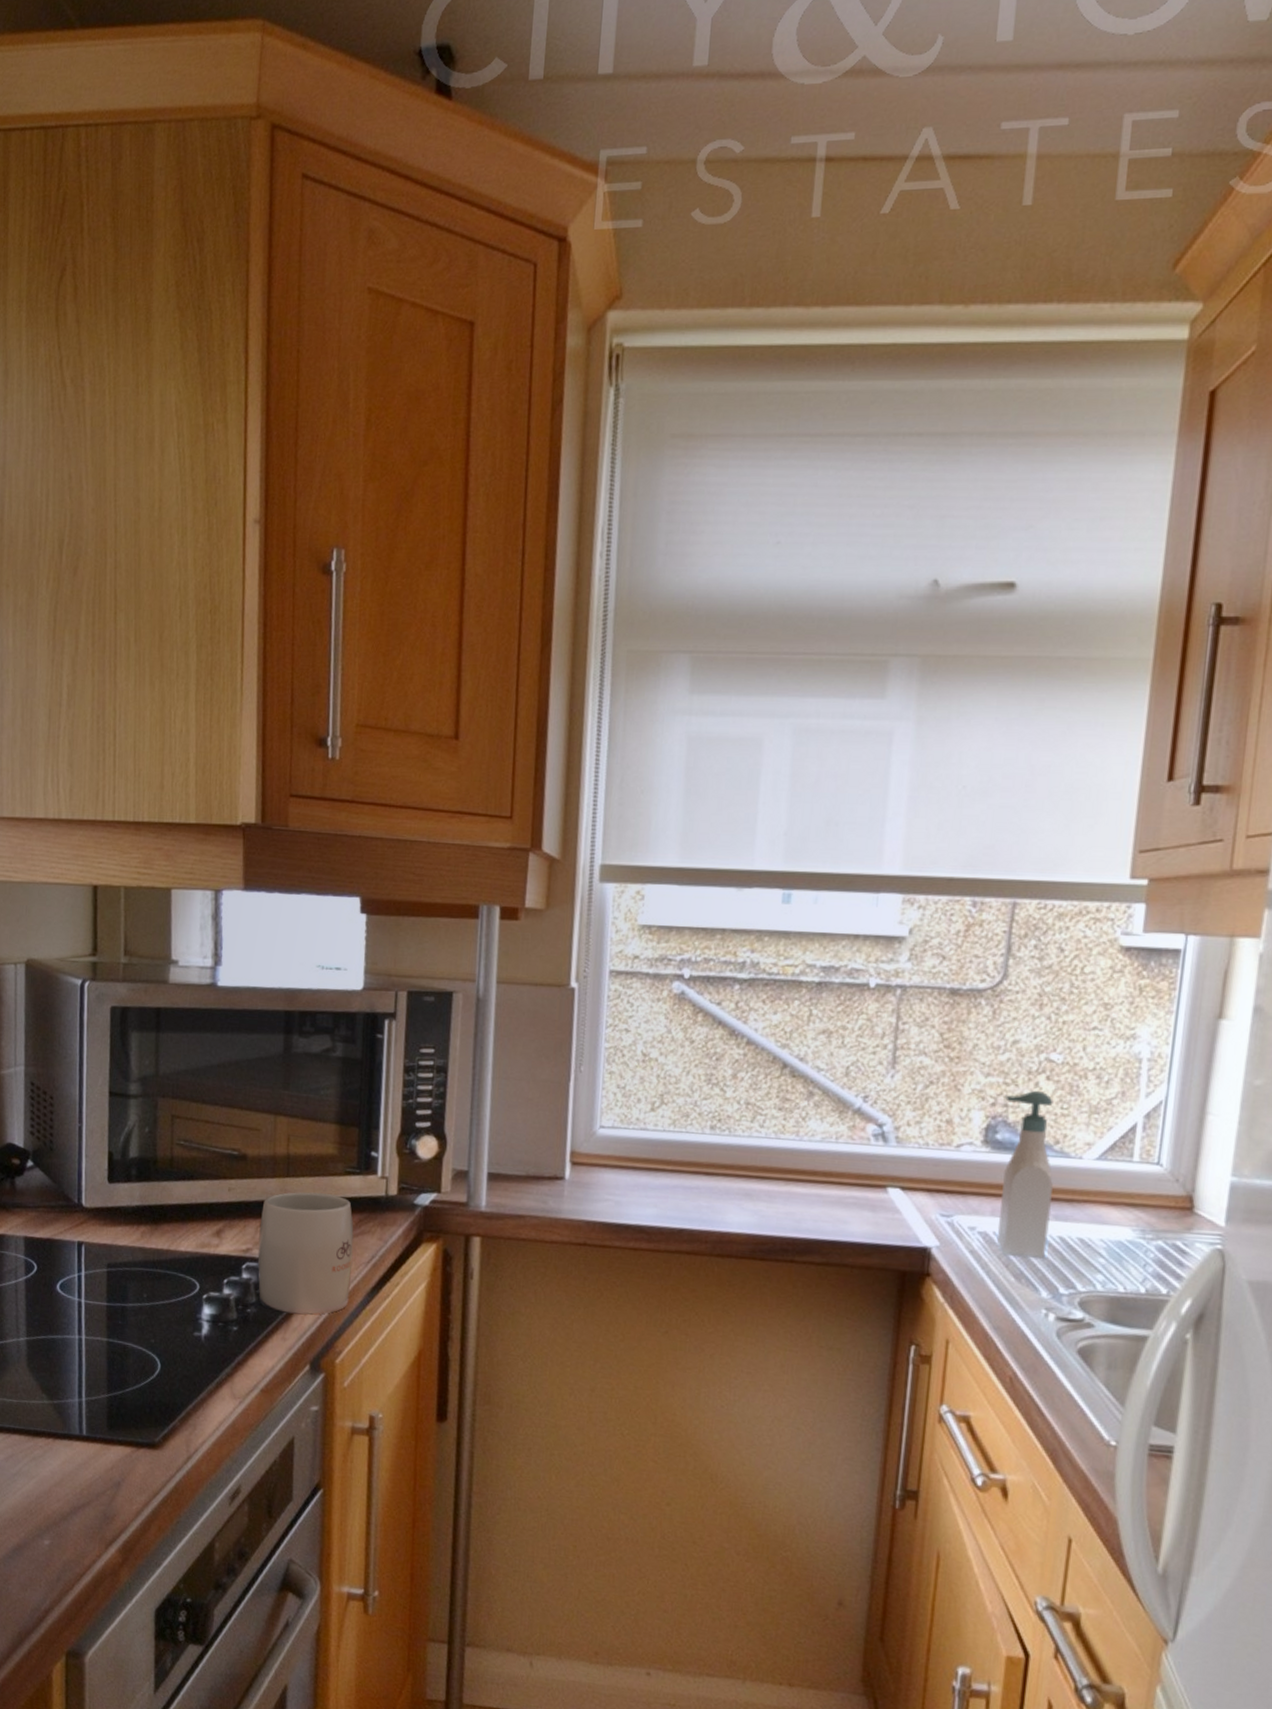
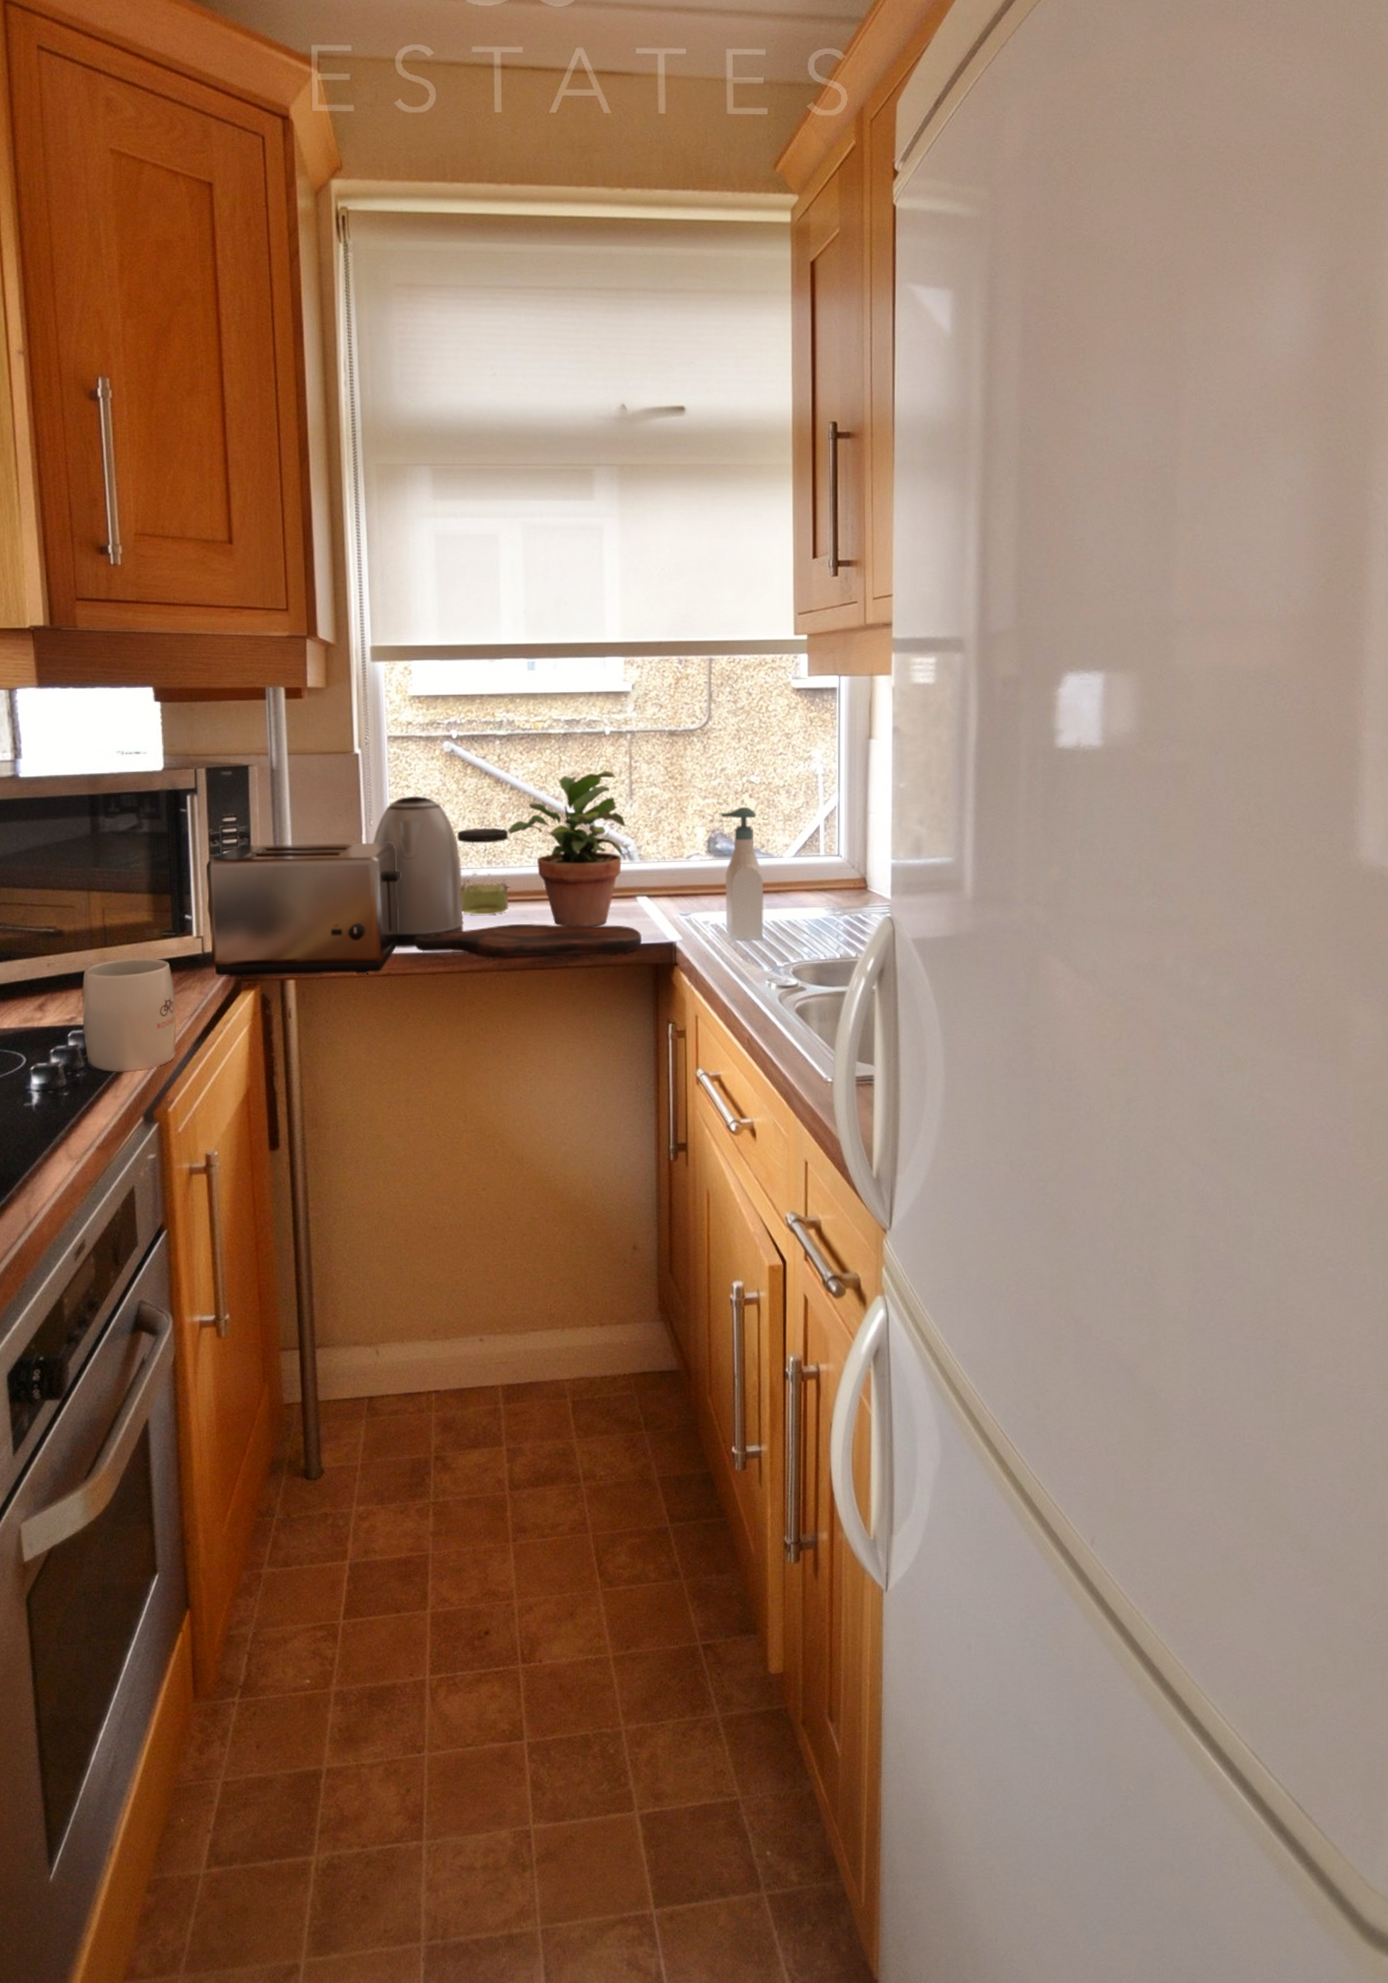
toaster: none [394,1081,609,1240] -> present [207,843,400,976]
kettle: none [580,1042,680,1216] -> present [372,796,464,947]
cutting board: none [617,1201,888,1253] -> present [414,924,641,959]
jar: none [674,1086,739,1189] -> present [457,827,509,915]
potted plant: none [738,1031,884,1217] -> present [508,771,626,927]

